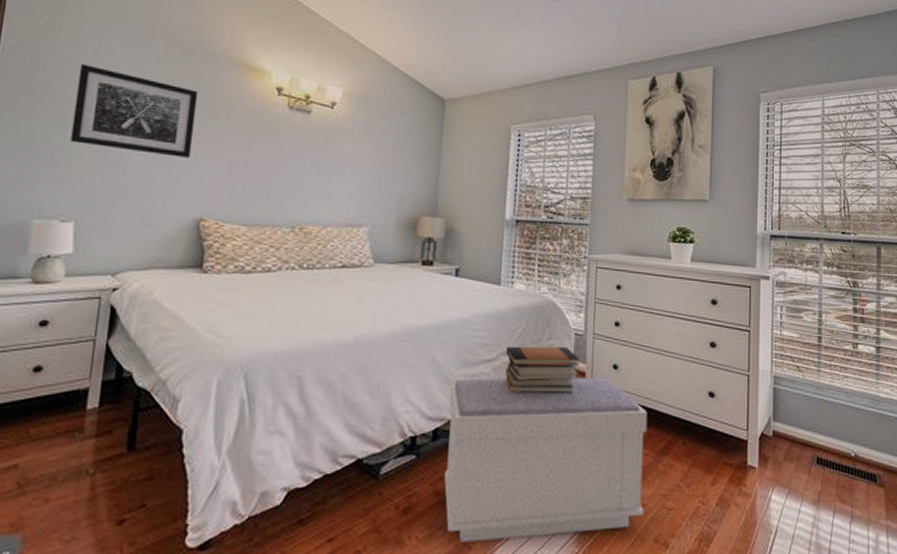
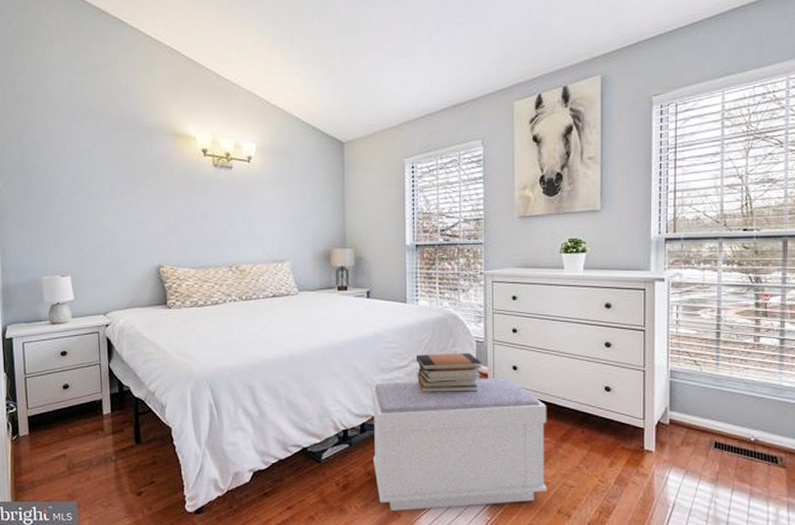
wall art: present [70,64,198,158] -> none [53,149,145,218]

